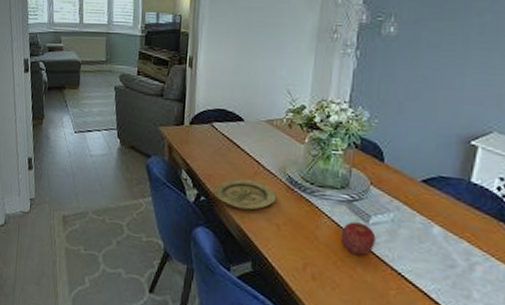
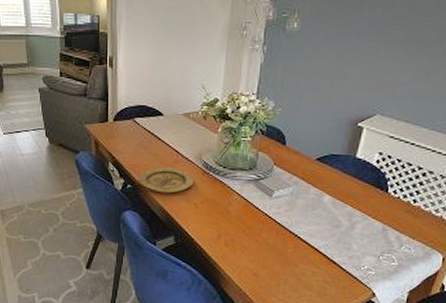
fruit: present [340,221,376,255] -> none [248,197,278,223]

